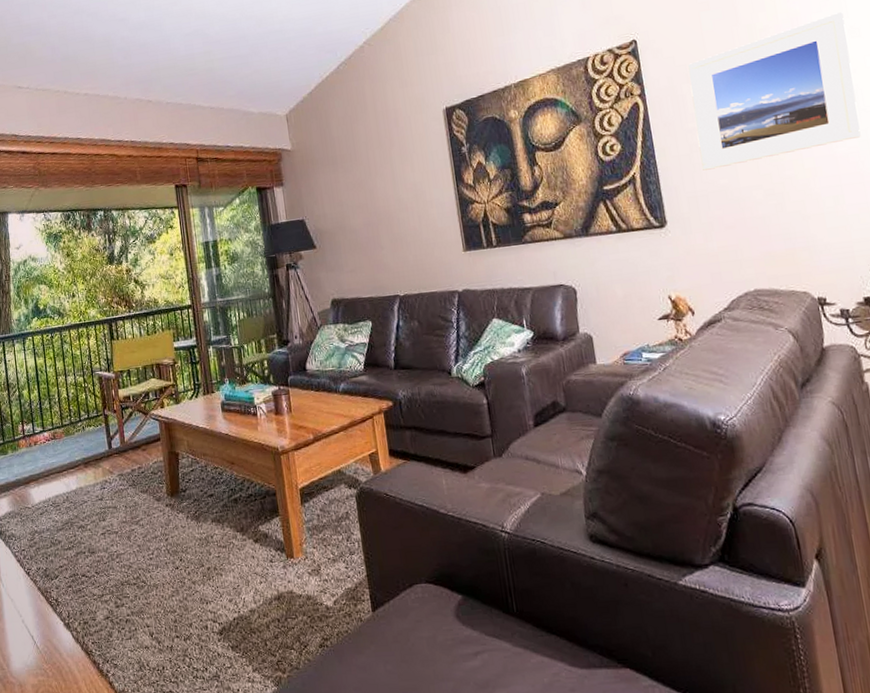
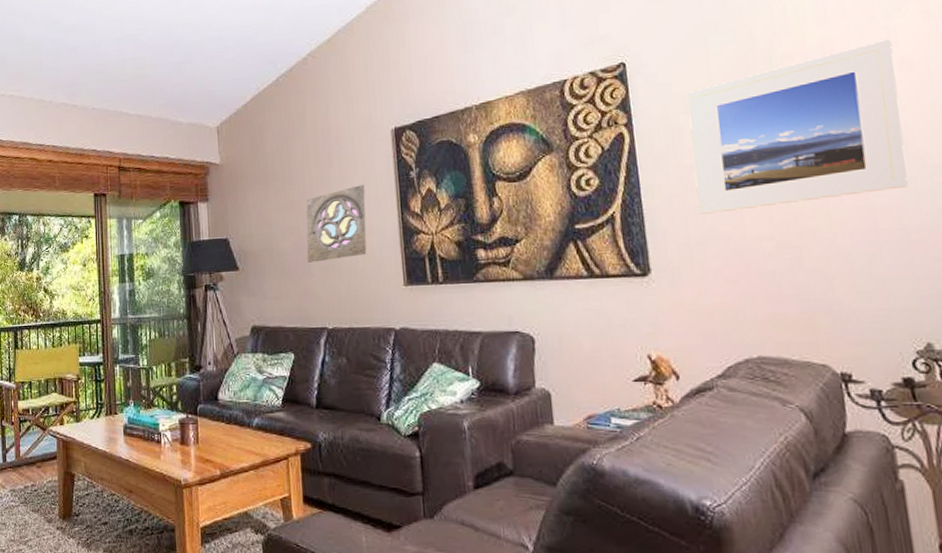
wall ornament: none [372,162,429,238] -> present [306,185,367,264]

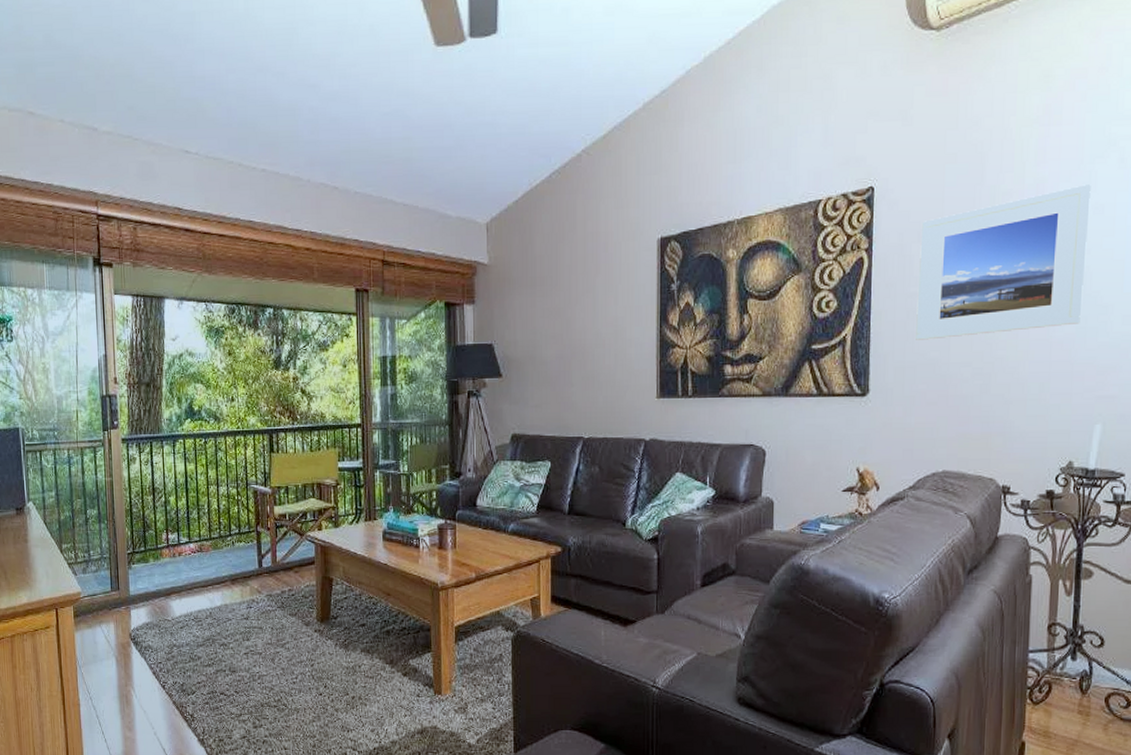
wall ornament: present [306,185,367,264] -> none [568,295,628,373]

